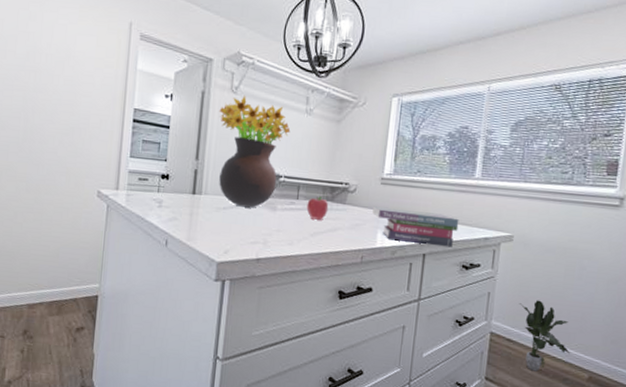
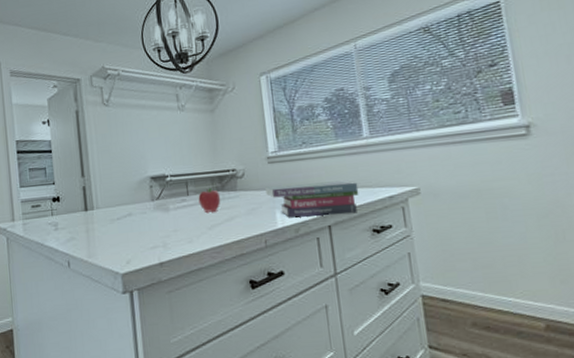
flower arrangement: present [219,95,291,208] -> none [95,105,167,214]
potted plant: present [519,300,570,372] -> none [444,251,517,330]

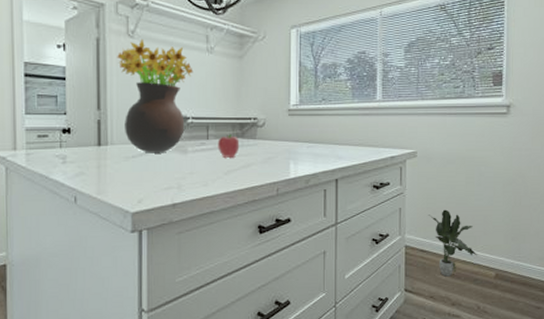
flower arrangement: none [95,105,167,214] -> present [117,38,193,153]
books: present [265,181,359,218] -> none [283,138,366,170]
potted plant: none [444,251,517,330] -> present [428,209,477,277]

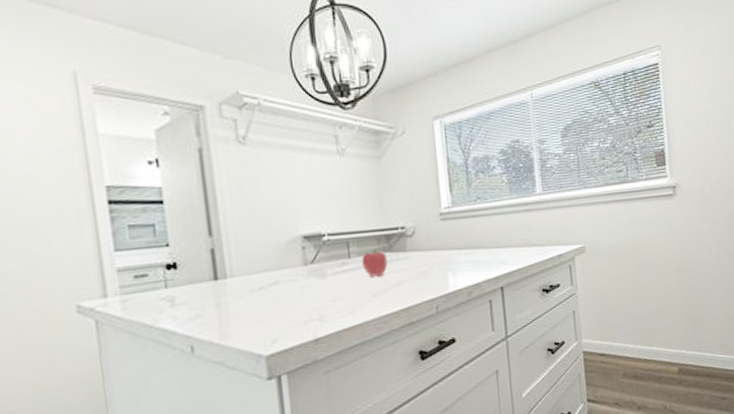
flower arrangement: present [117,38,193,153] -> none [227,144,324,283]
potted plant: present [428,209,477,277] -> none [603,306,658,380]

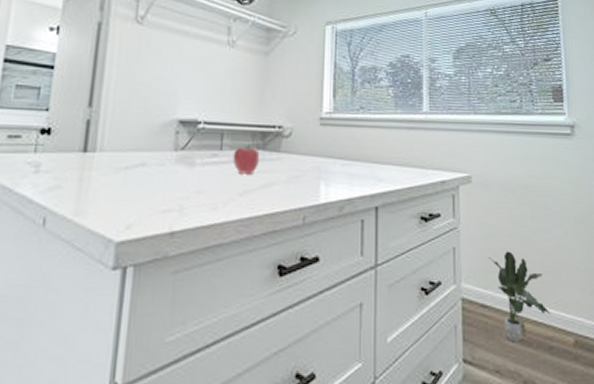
potted plant: none [603,306,658,380] -> present [487,251,550,343]

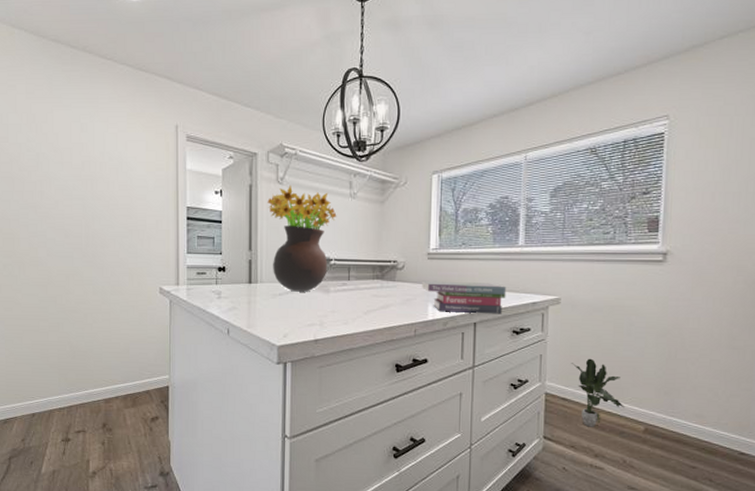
flower arrangement: none [119,25,210,165] -> present [267,185,337,292]
fruit: present [233,145,260,174] -> none [358,276,379,298]
books: none [313,152,412,196] -> present [422,280,507,315]

